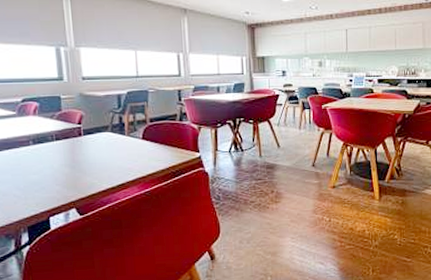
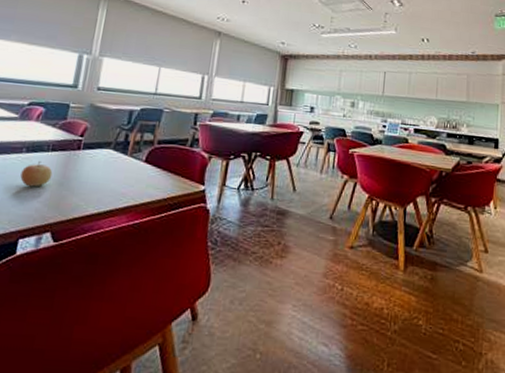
fruit: none [34,151,63,174] -> present [20,161,53,187]

